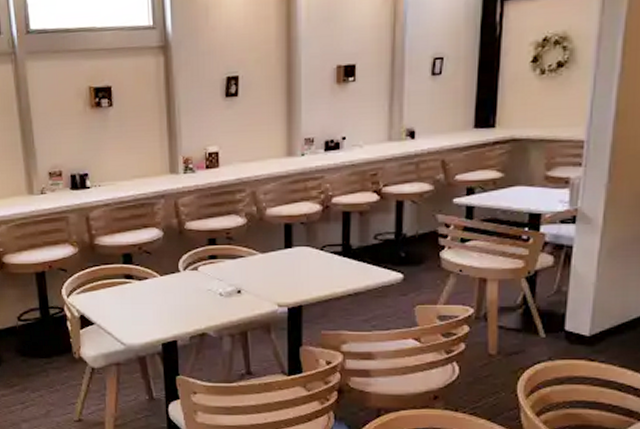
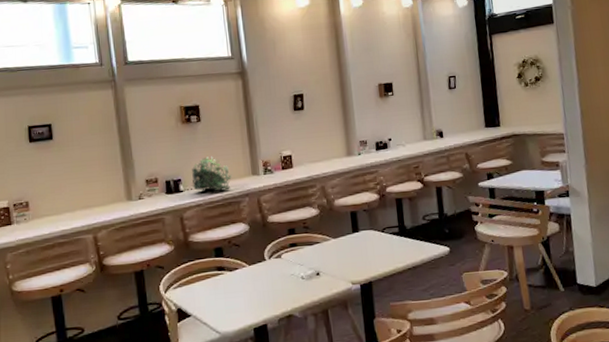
plant: none [101,148,146,190] -> present [192,156,232,191]

